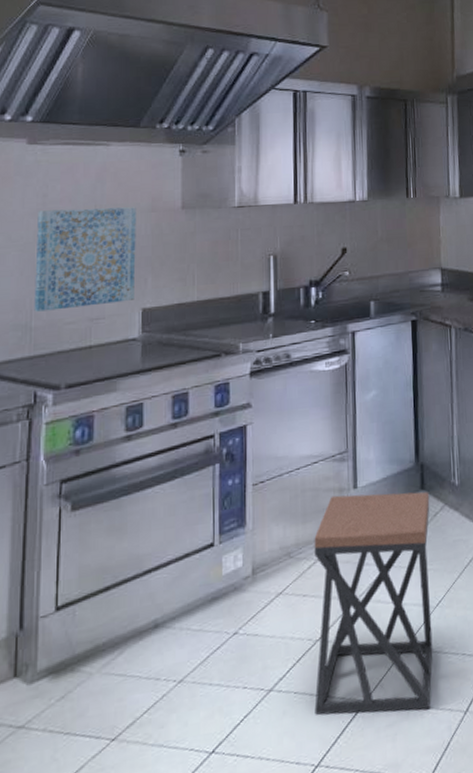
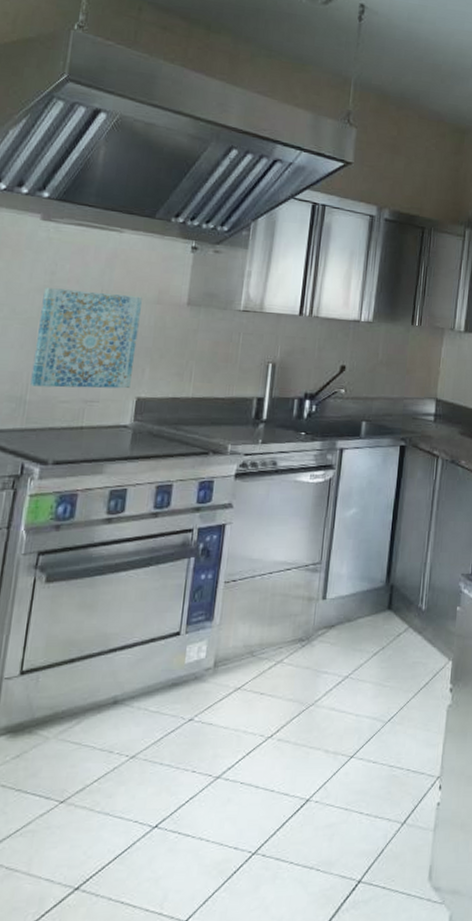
stool: present [314,492,433,715] -> none [258,603,396,817]

